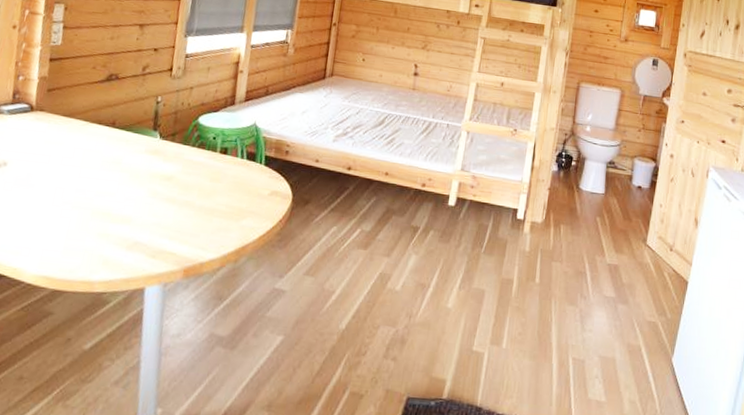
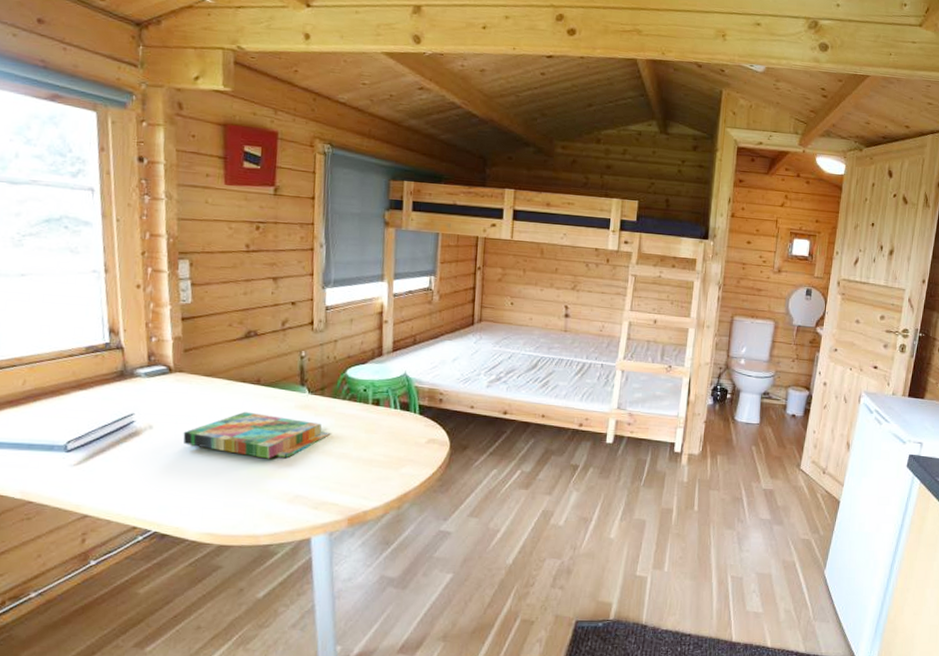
board game: none [34,153,177,203] -> present [183,411,331,459]

